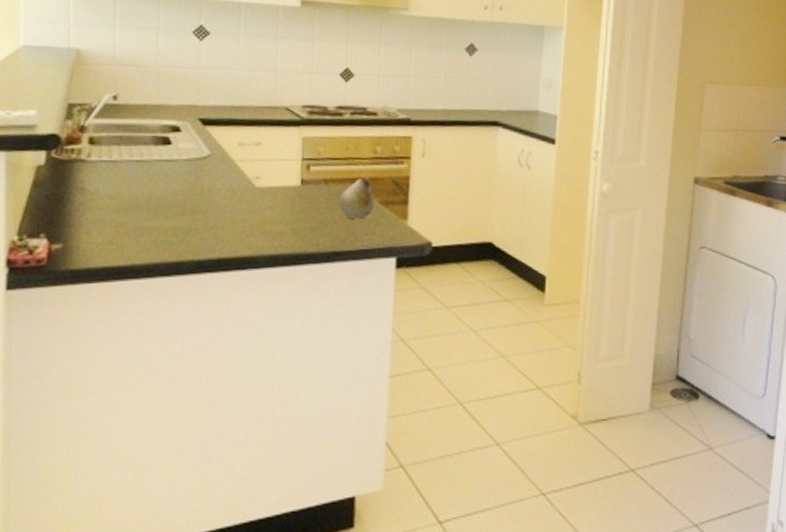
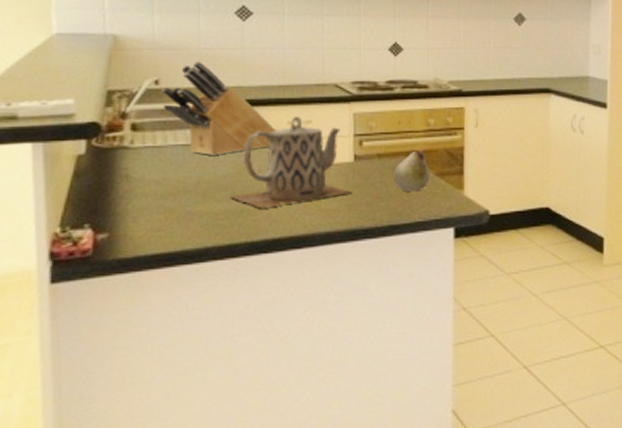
knife block: none [119,78,226,174] -> present [161,61,275,157]
teapot: none [179,138,298,228] -> present [230,117,353,209]

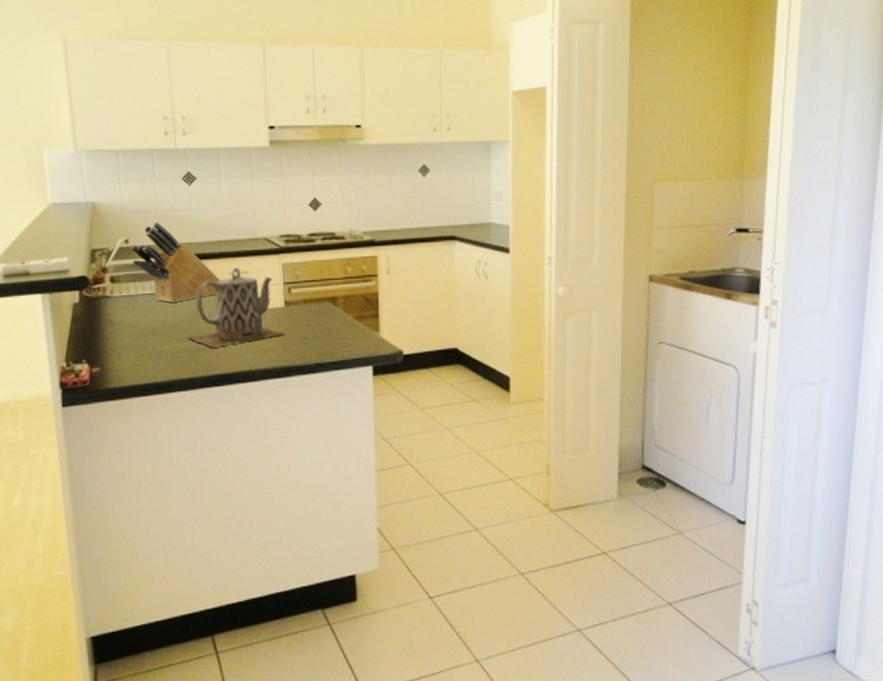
fruit: present [393,149,430,192] -> none [318,295,350,333]

